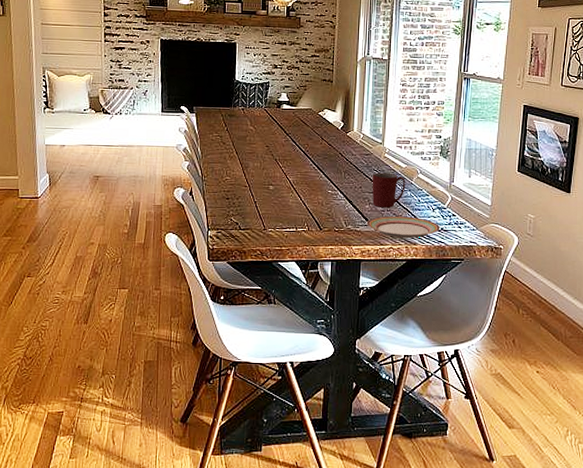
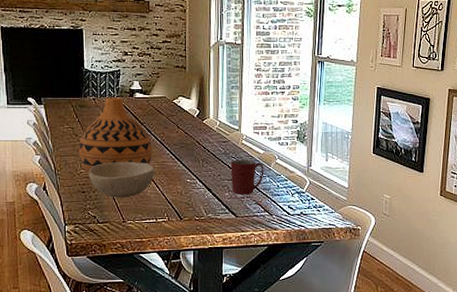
vase: none [225,108,296,180] -> present [78,97,152,173]
bowl: none [233,170,297,206] -> present [89,161,155,198]
plate: present [366,215,441,238] -> none [226,202,300,223]

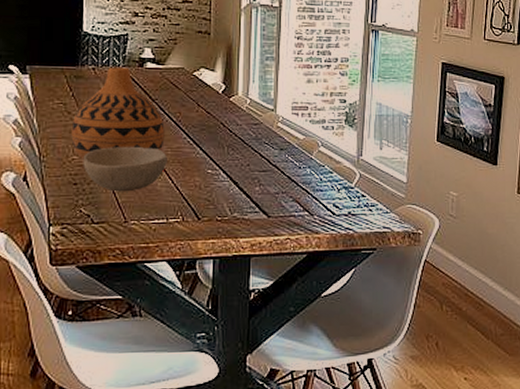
mug: present [230,159,264,194] -> none [262,146,304,189]

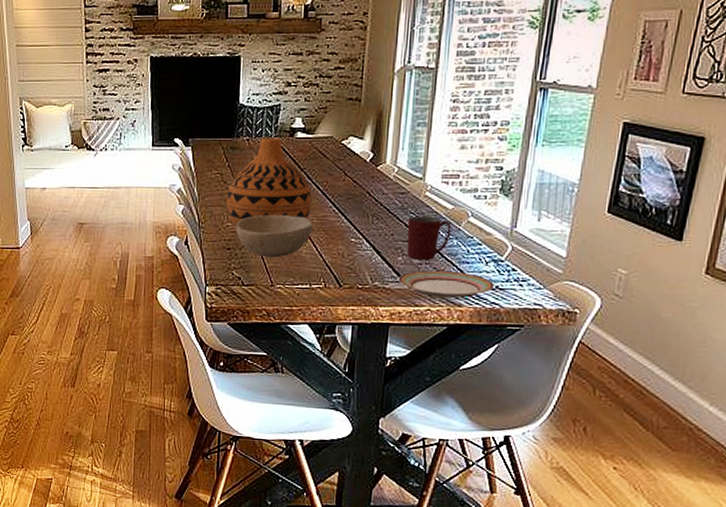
plate: none [256,199,348,225] -> present [398,270,495,298]
mug: none [262,146,304,189] -> present [407,215,452,260]

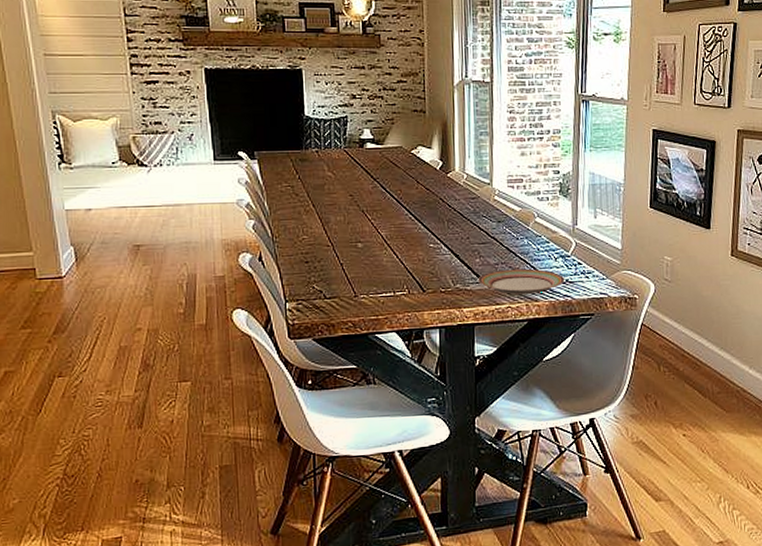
vase: present [226,137,312,227] -> none [300,148,388,239]
bowl: present [236,214,313,258] -> none [312,224,391,268]
mug: present [407,215,452,260] -> none [481,218,521,260]

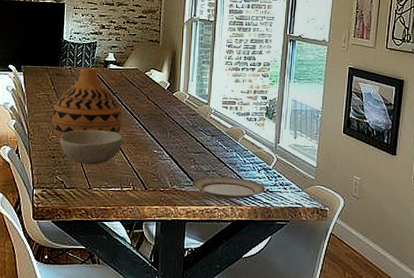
vase: none [300,148,388,239] -> present [52,67,122,139]
bowl: none [312,224,391,268] -> present [59,129,123,165]

